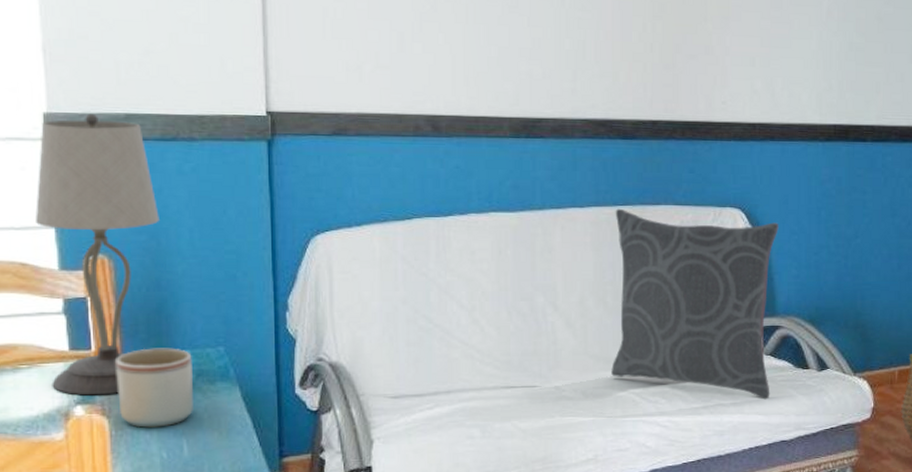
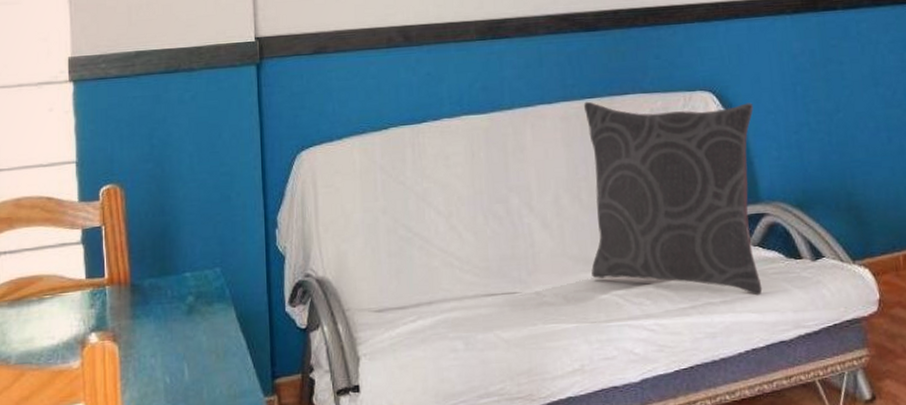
table lamp: present [35,113,159,396] -> none [60,54,164,323]
mug: present [116,348,195,428] -> none [125,271,194,353]

